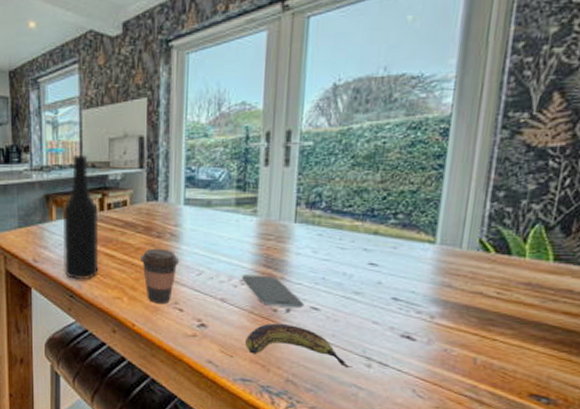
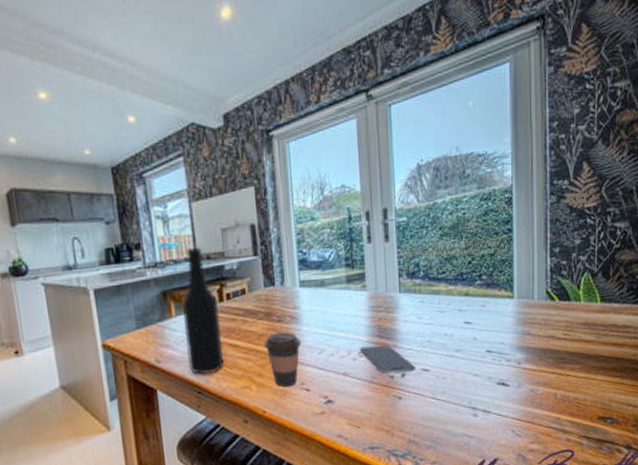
banana: present [245,323,353,369] -> none [370,388,462,422]

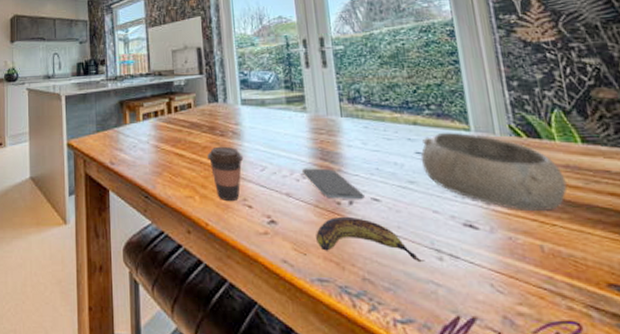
bottle: present [182,246,225,375] -> none [136,65,171,180]
banana: none [370,388,462,422] -> present [316,216,425,263]
bowl: none [468,300,583,366] -> present [420,132,567,212]

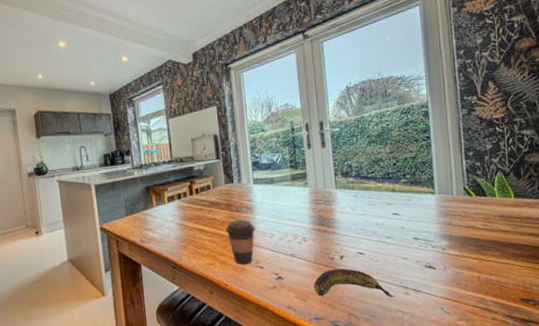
smartphone: present [302,168,365,200] -> none [304,232,352,256]
bowl: present [420,132,567,212] -> none [396,195,501,252]

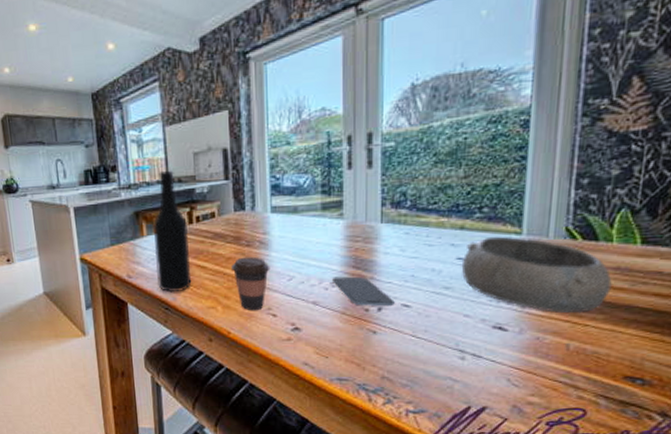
bottle: none [161,152,194,253] -> present [153,170,192,293]
smartphone: none [304,232,352,256] -> present [333,276,395,307]
banana: present [314,268,396,298] -> none [340,322,447,362]
bowl: none [396,195,501,252] -> present [461,236,612,314]

